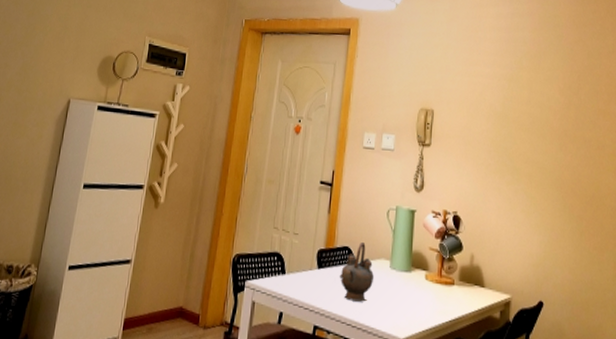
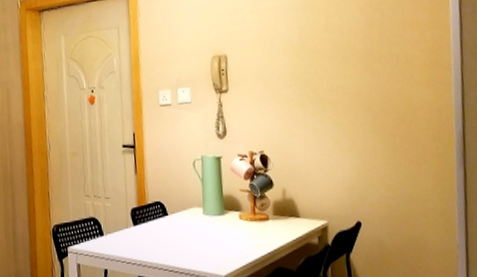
teapot: present [340,241,374,302] -> none [155,194,189,250]

